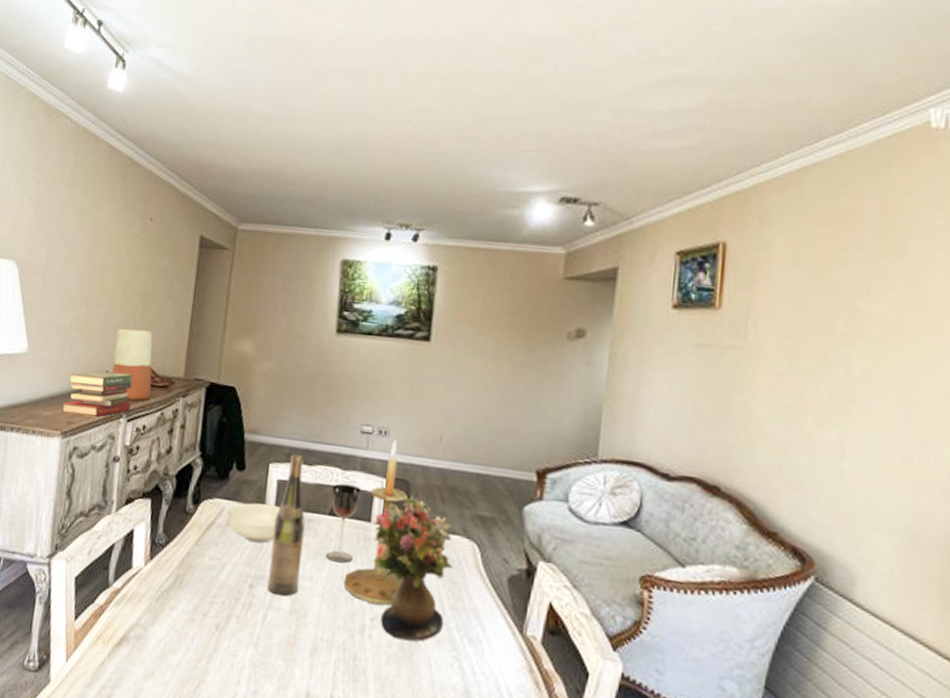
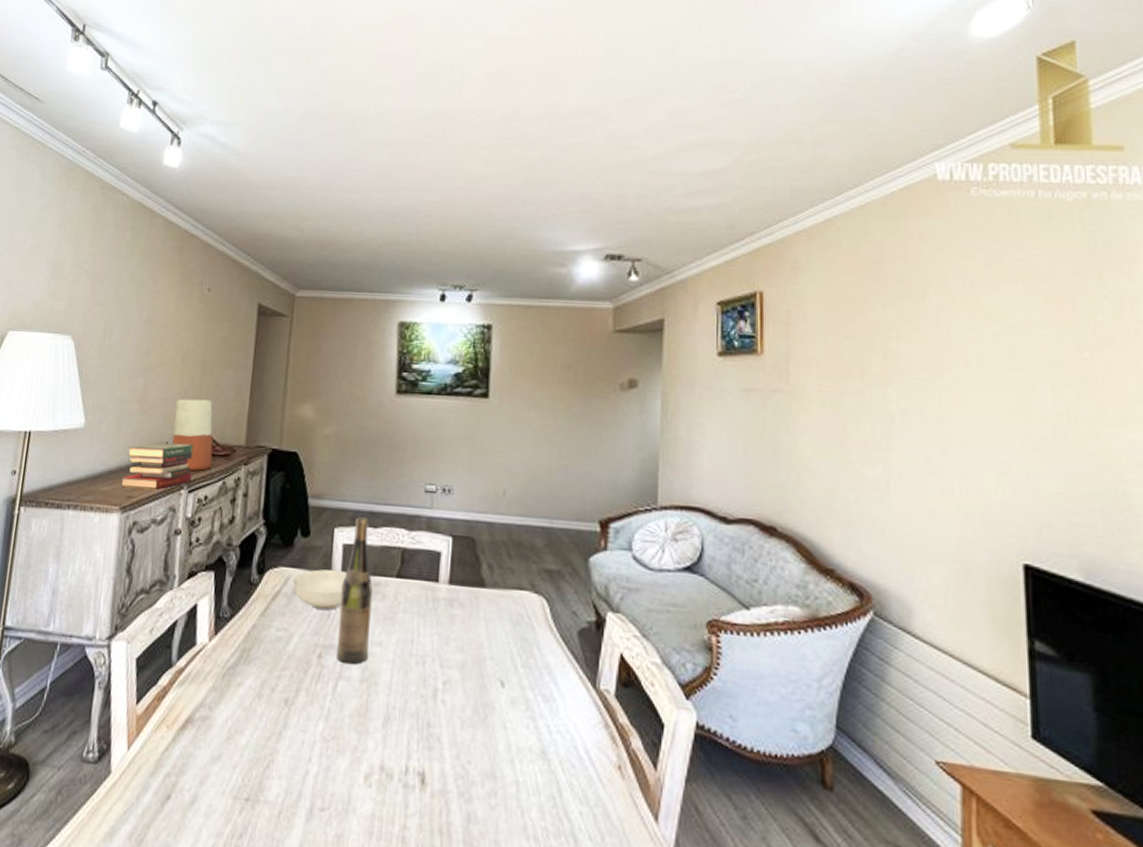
wineglass: present [325,483,362,563] -> none [394,544,428,626]
candlestick: present [343,440,408,606] -> none [414,498,474,668]
bouquet: present [373,496,454,642] -> none [441,553,523,704]

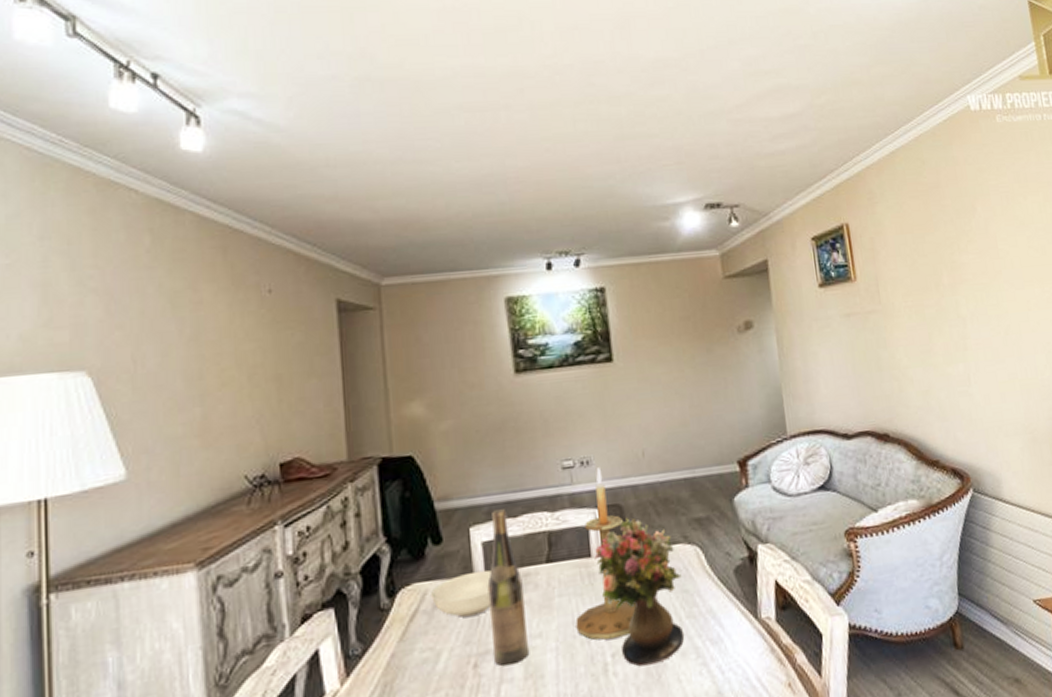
books: present [121,442,194,489] -> none [191,471,286,540]
vase: present [172,398,213,472] -> none [249,417,310,503]
candlestick: none [414,498,474,668] -> present [575,468,636,640]
bouquet: none [441,553,523,704] -> present [594,518,685,666]

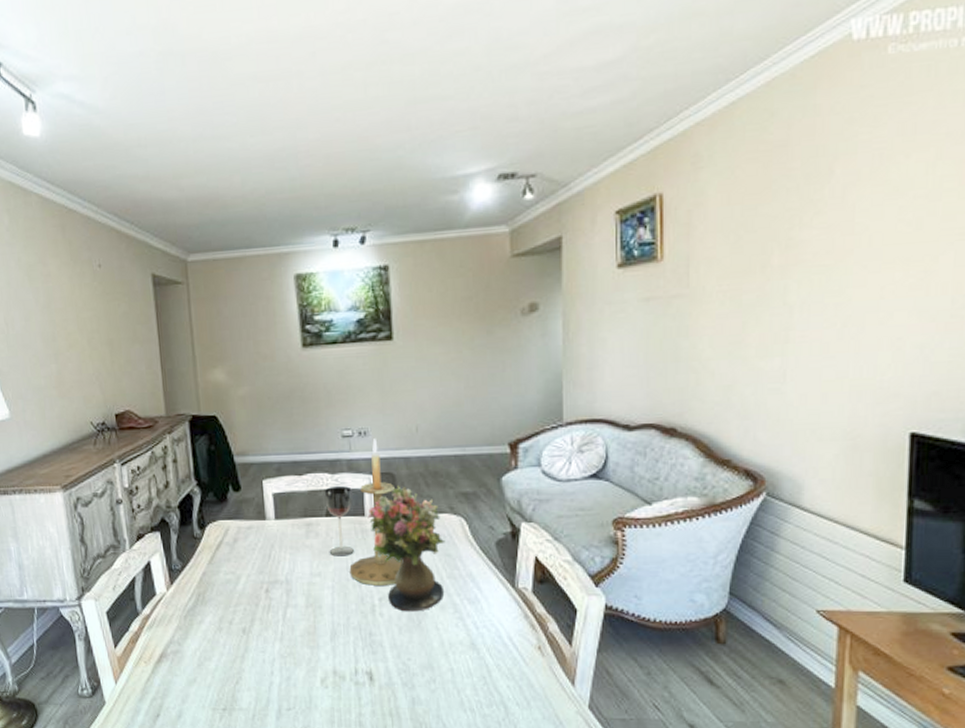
bowl: present [431,570,492,617] -> none [232,516,280,552]
wine bottle: present [487,509,530,666] -> none [277,467,311,595]
wineglass: none [543,524,580,610] -> present [324,485,354,557]

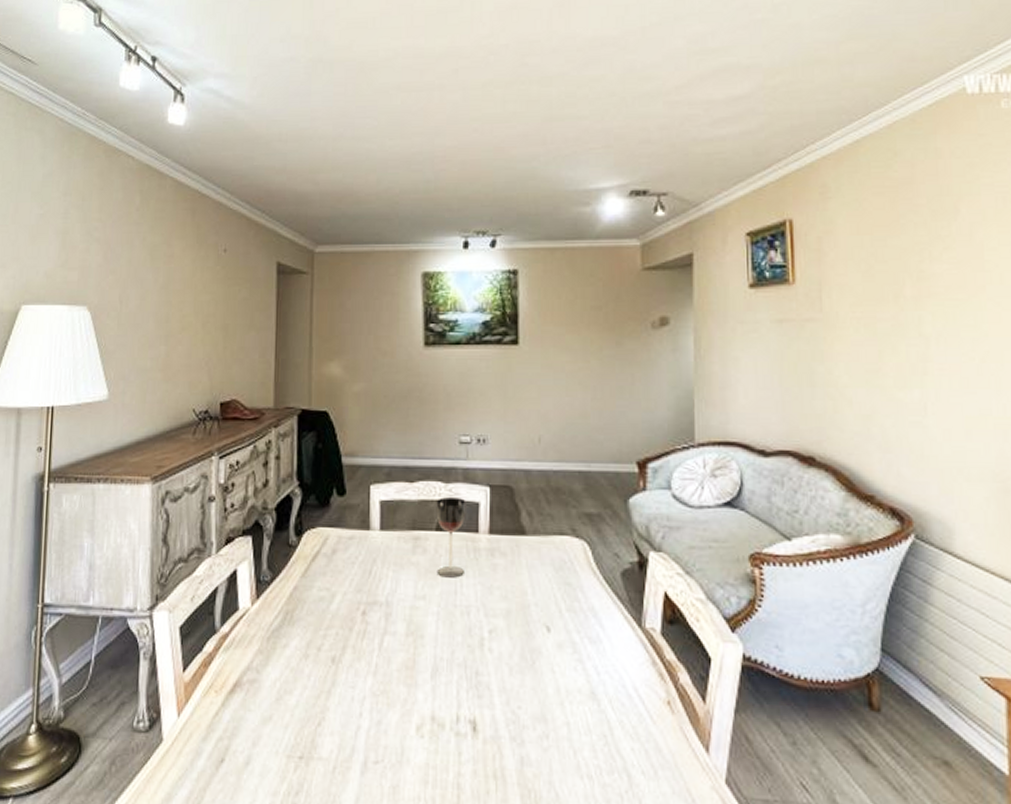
candlestick: present [349,439,402,586] -> none [458,447,517,616]
bouquet: present [367,486,446,612] -> none [481,501,566,649]

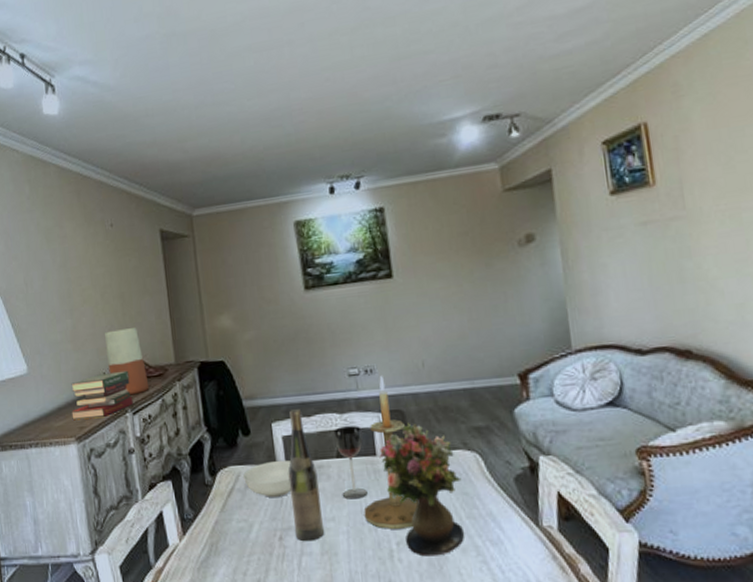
books: none [150,409,222,458] -> present [71,370,133,421]
vase: none [199,364,242,437] -> present [104,328,149,395]
bowl: none [332,526,386,567] -> present [243,460,291,497]
wine bottle: none [380,473,413,620] -> present [288,409,325,542]
candlestick: none [458,447,517,616] -> present [363,376,418,529]
bouquet: none [481,501,566,649] -> present [379,423,465,557]

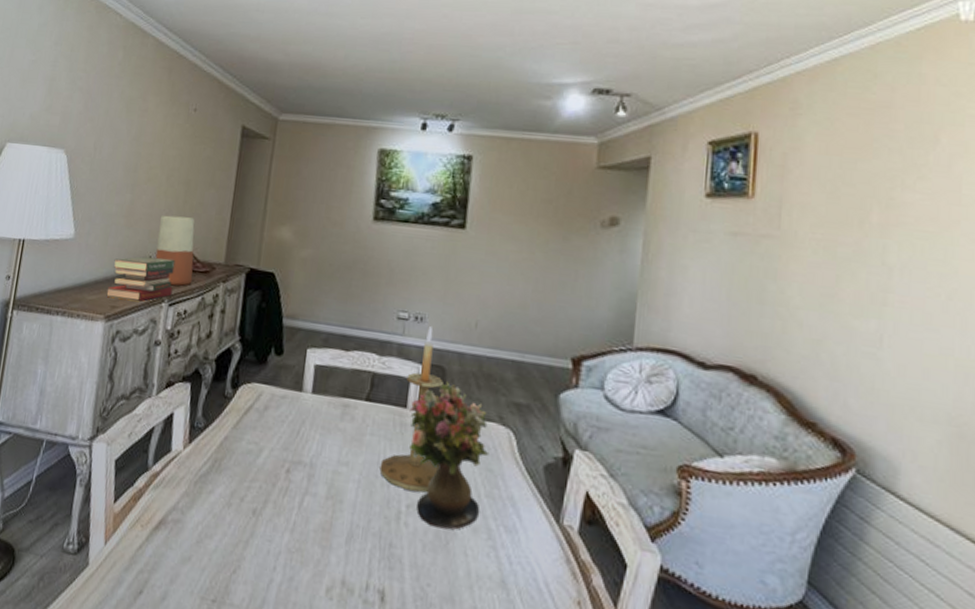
bowl: present [243,460,291,497] -> none [265,387,318,428]
wine bottle: present [288,409,325,542] -> none [304,339,342,482]
wineglass: present [333,425,367,499] -> none [362,369,398,449]

